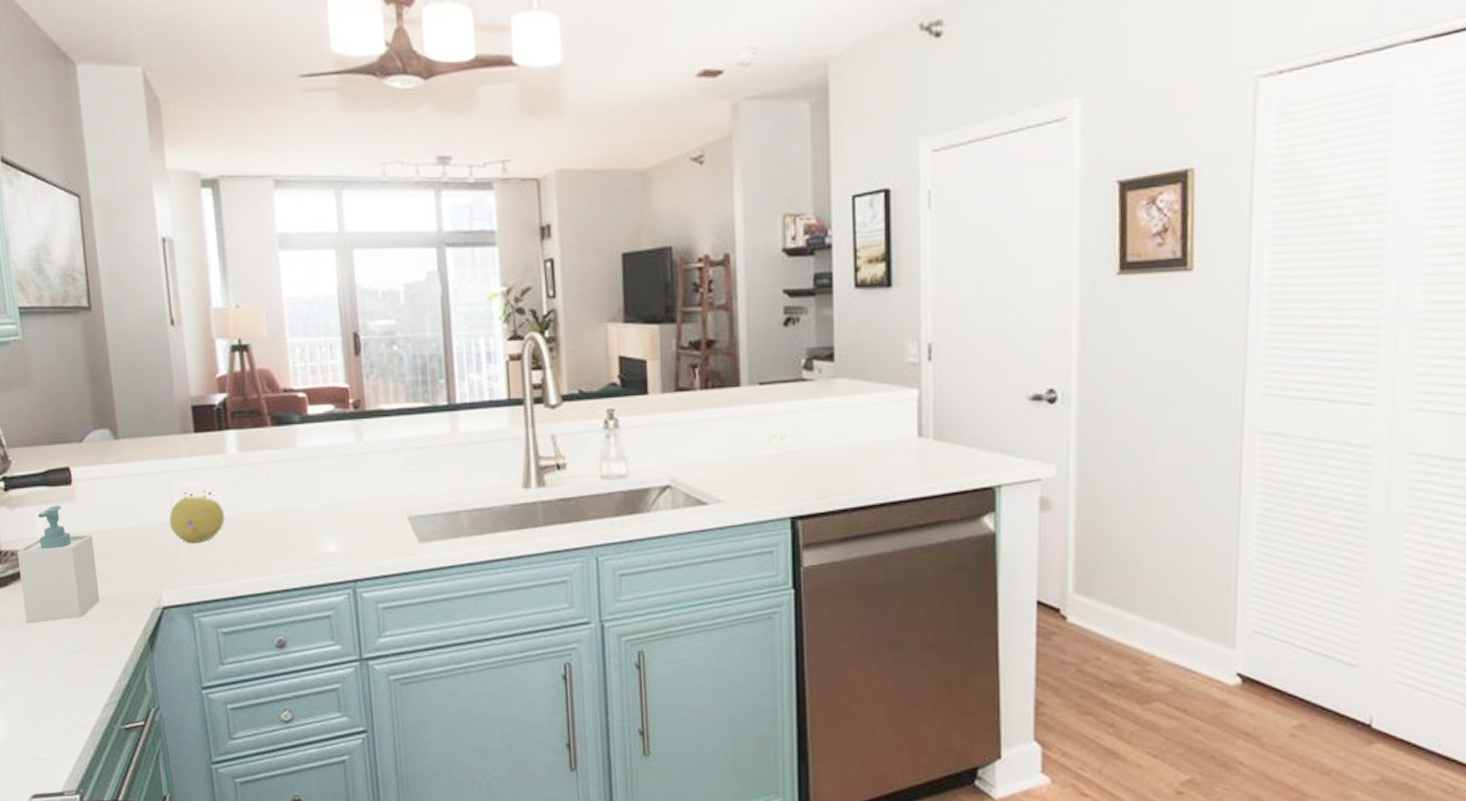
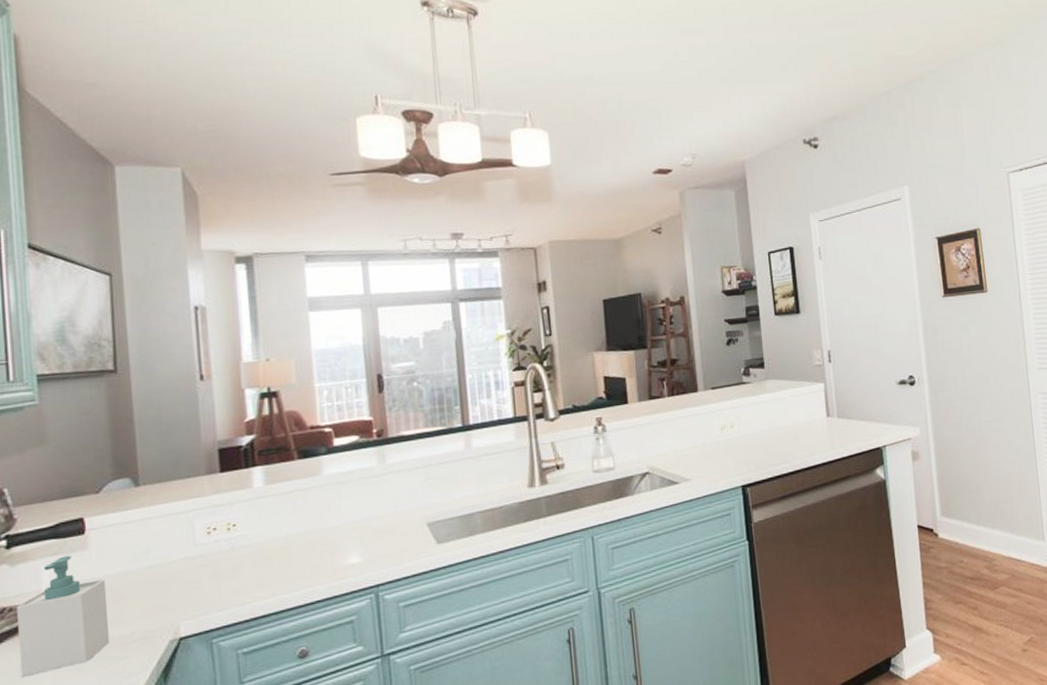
fruit: present [169,497,225,544] -> none [191,529,249,574]

